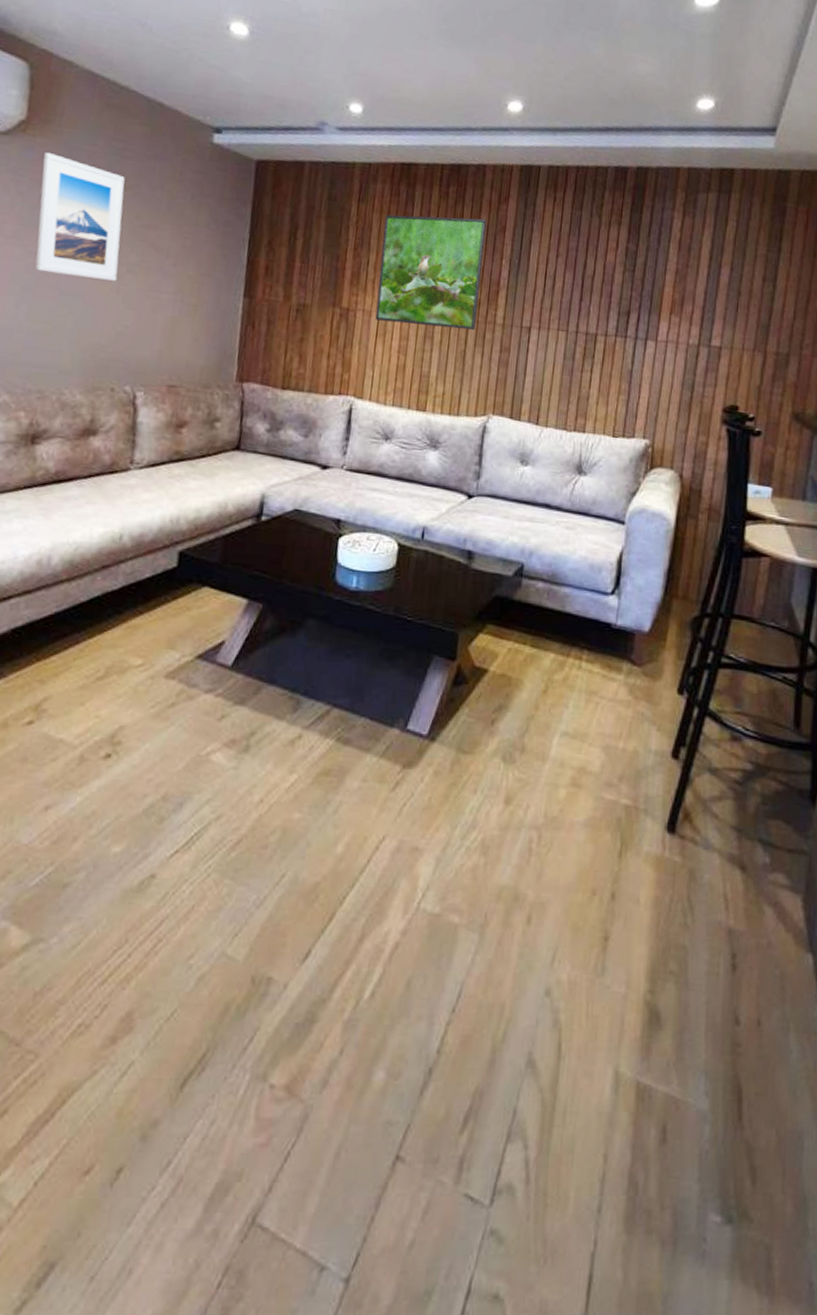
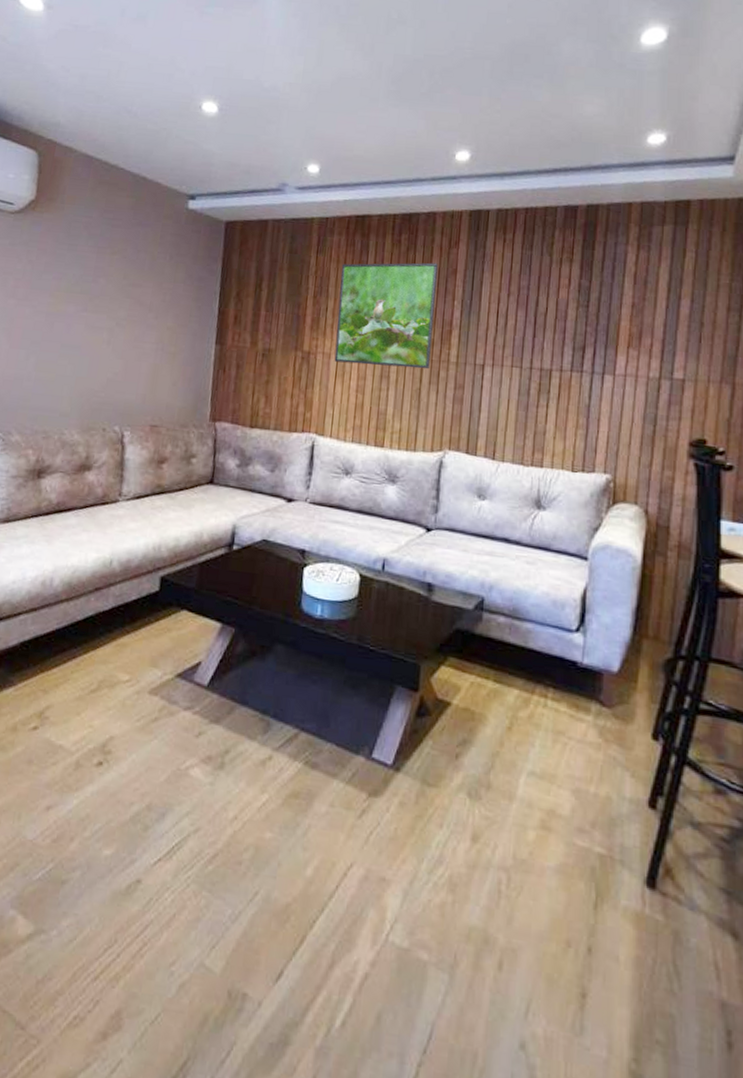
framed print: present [35,152,125,281] -> none [41,226,115,334]

